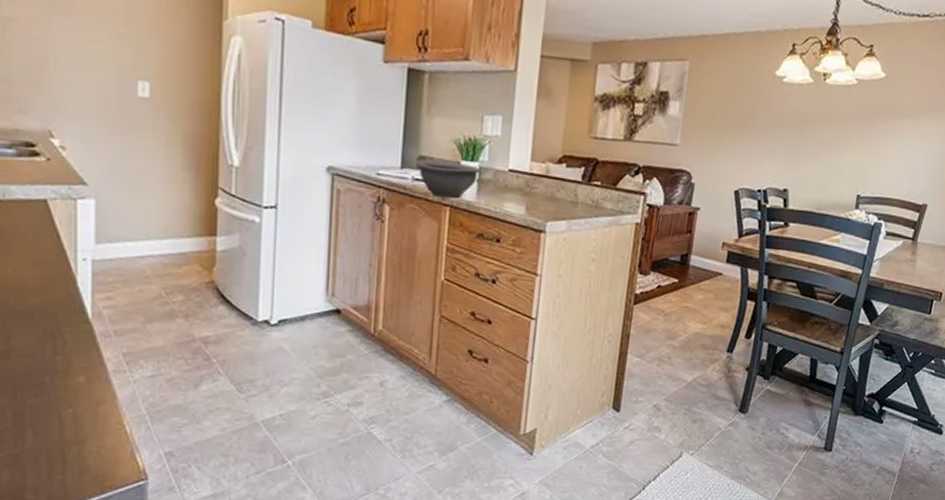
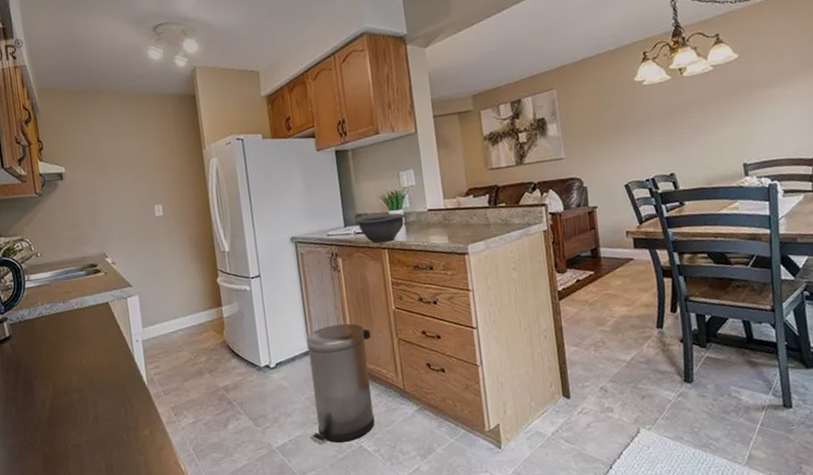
pedal bin: none [306,285,408,426] -> present [306,323,375,444]

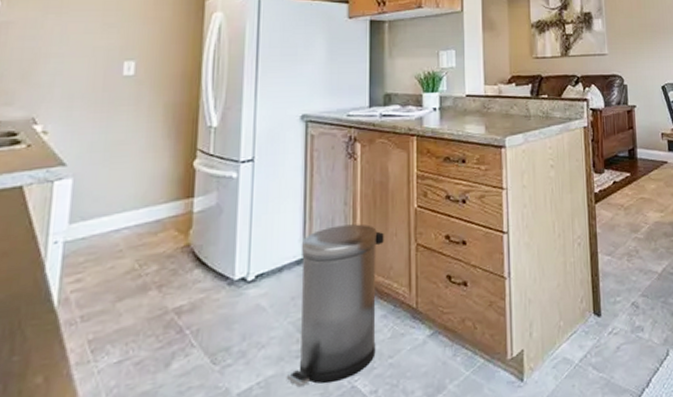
bowl: present [354,212,406,244] -> none [382,95,442,129]

